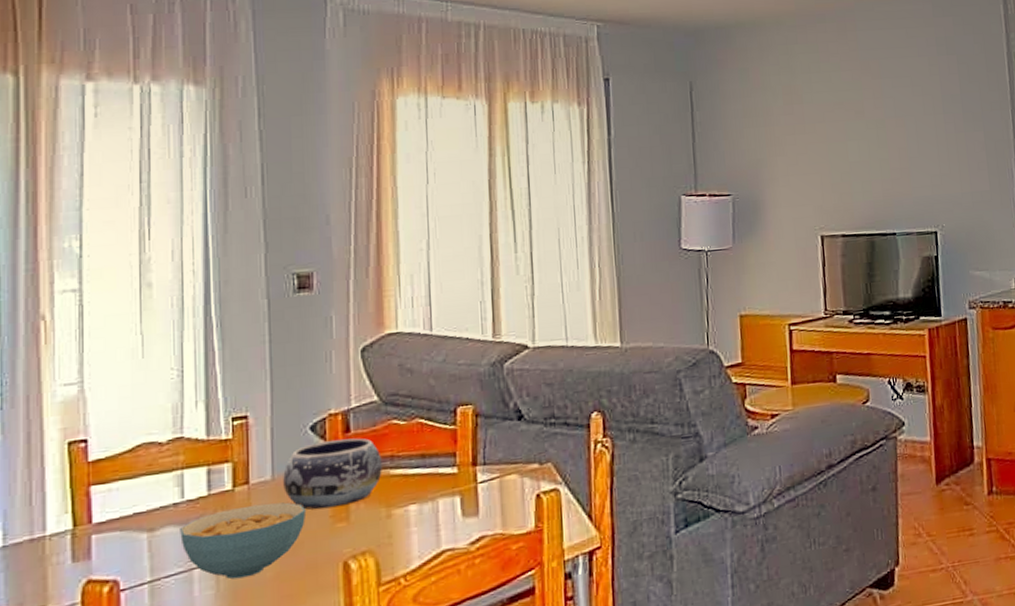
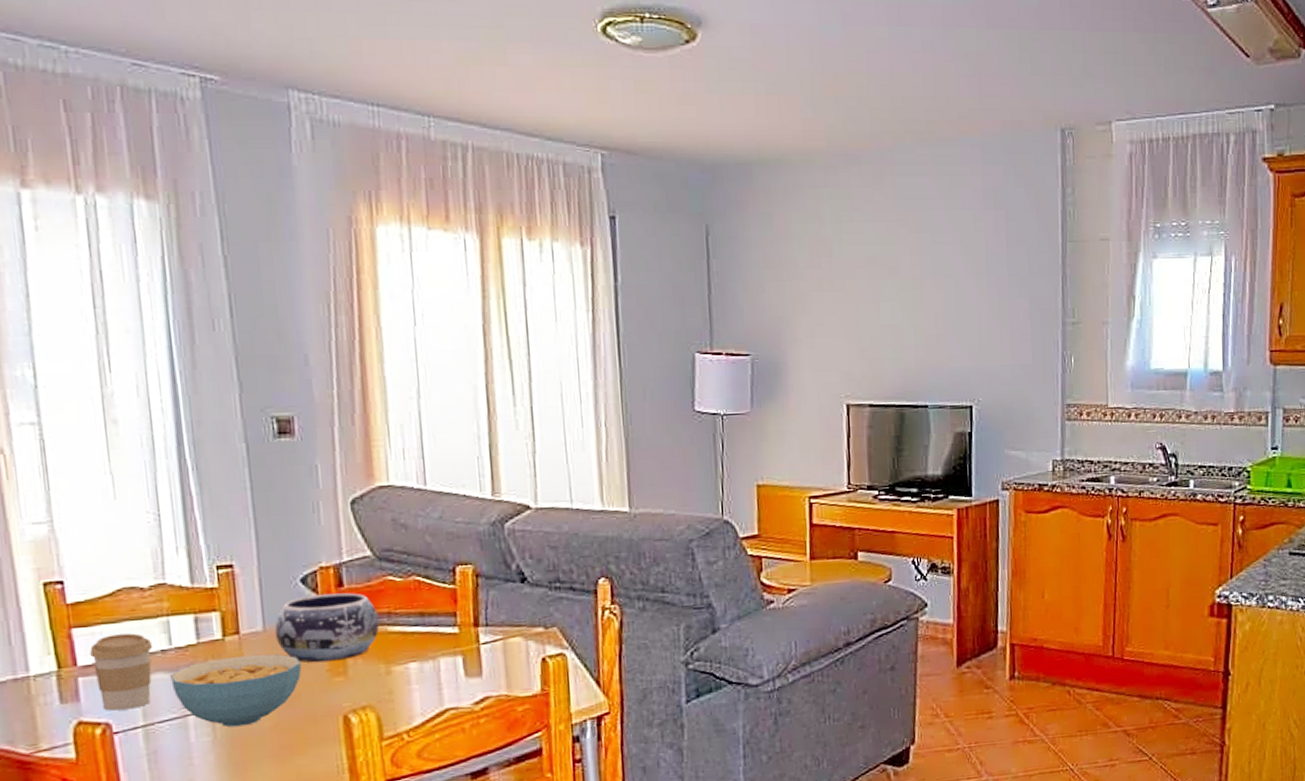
coffee cup: none [106,488,166,568] -> present [90,633,153,711]

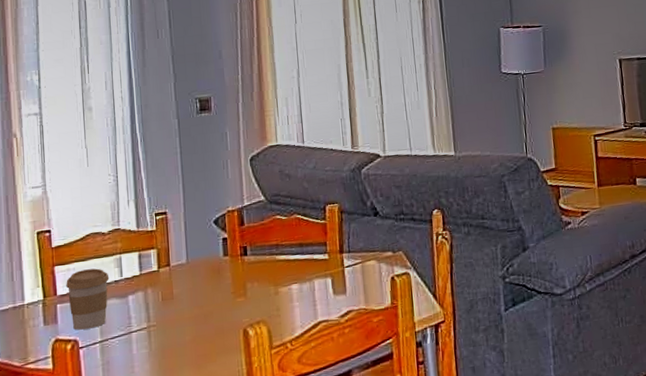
cereal bowl: present [170,654,302,728] -> none [121,281,214,341]
decorative bowl: present [275,592,380,663] -> none [195,230,270,287]

